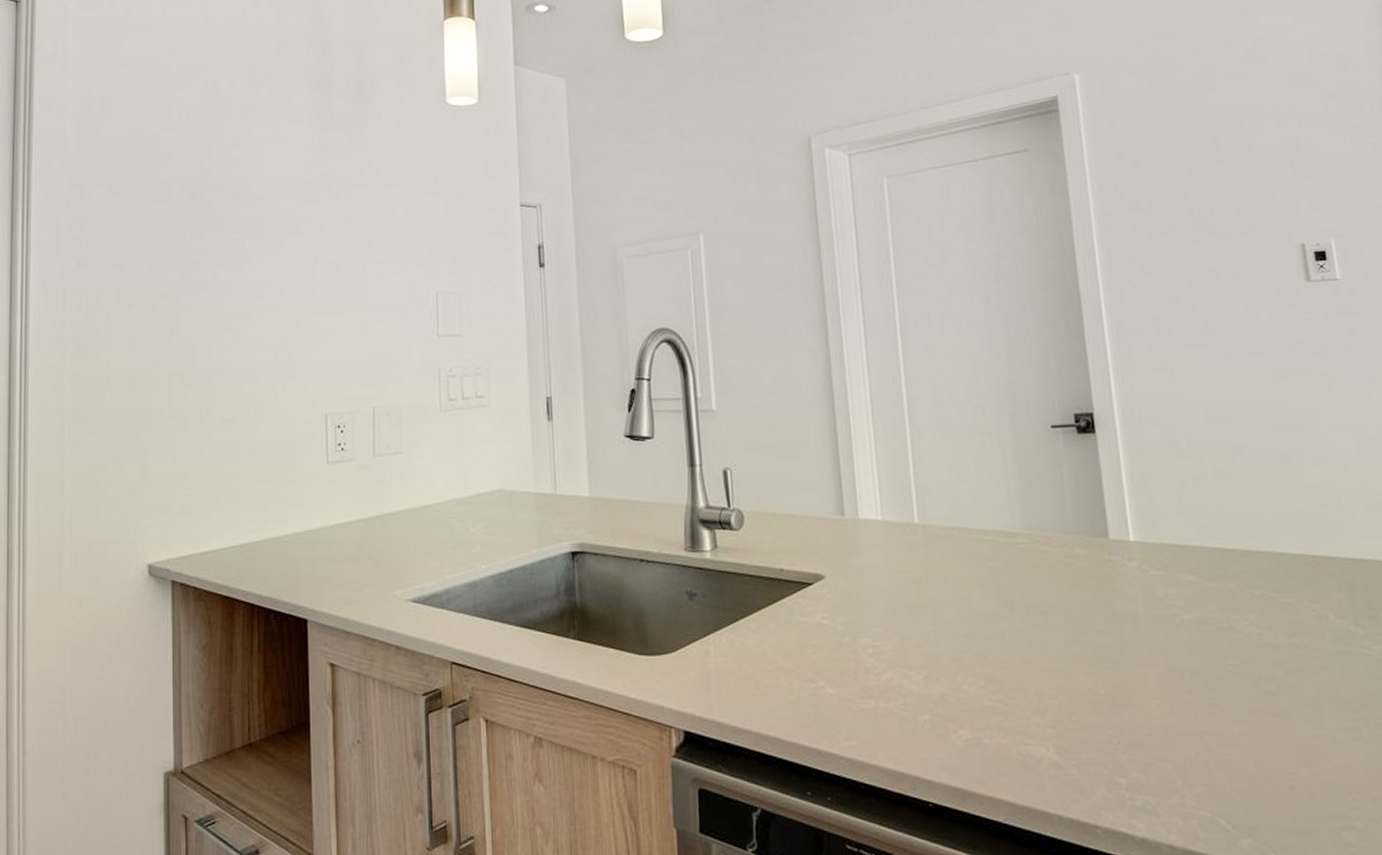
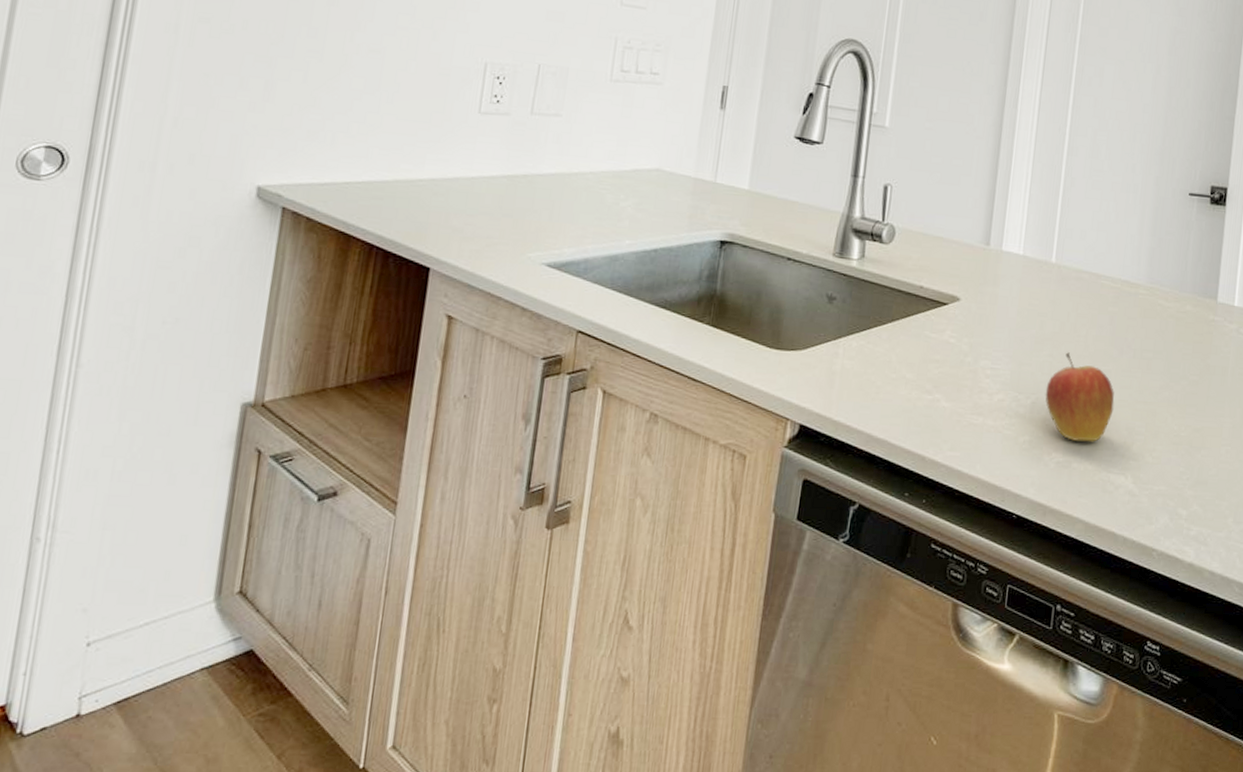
fruit: none [936,618,1017,714] -> present [1045,352,1115,442]

